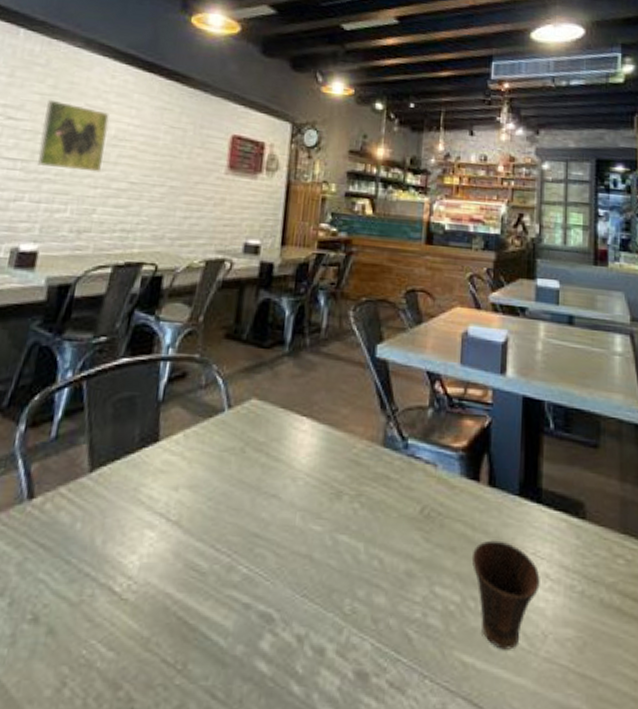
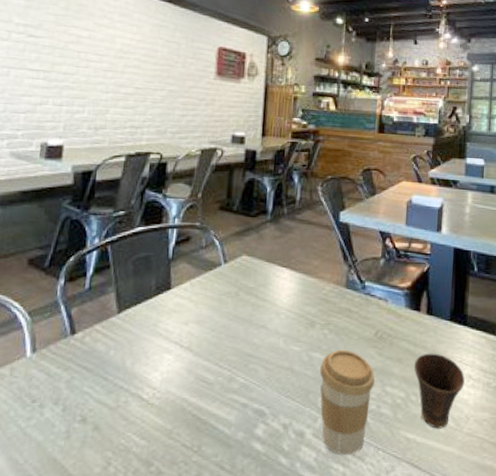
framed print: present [38,99,109,173] -> none [57,19,115,80]
coffee cup: none [346,531,420,683] -> present [319,349,375,455]

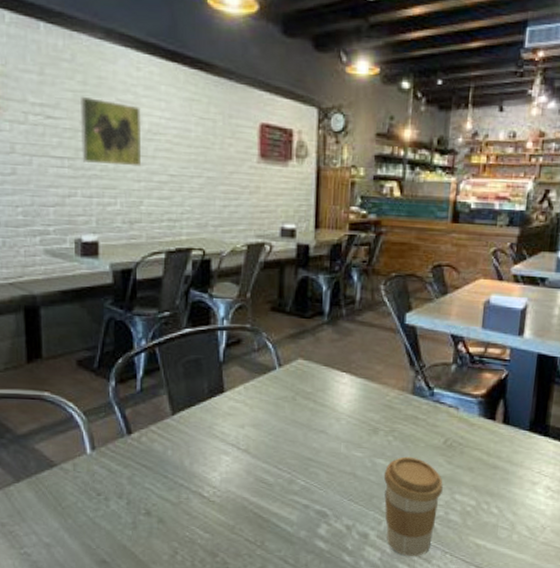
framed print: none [57,19,115,80] -> present [80,96,142,167]
cup: present [413,353,465,429] -> none [486,463,543,537]

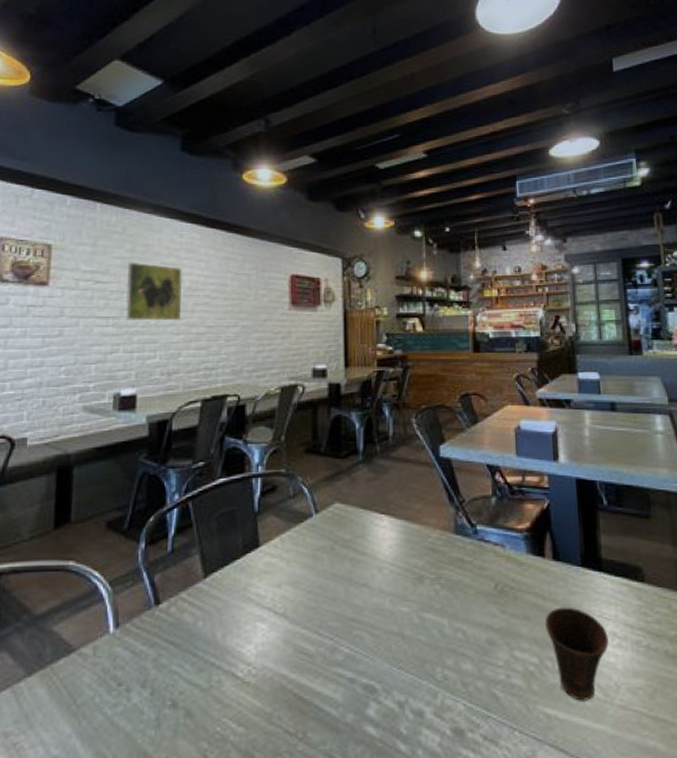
coffee cup: present [383,456,443,556] -> none [434,607,500,738]
cup: none [486,463,543,537] -> present [544,607,609,701]

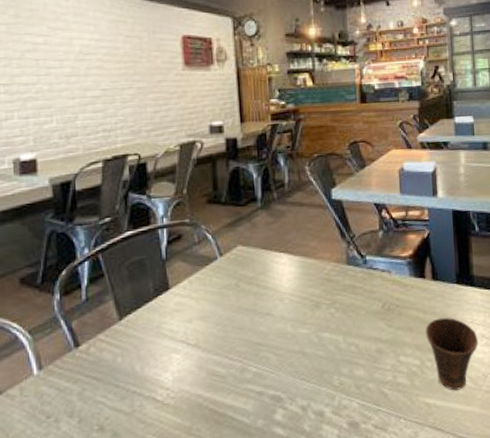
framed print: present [126,262,183,321] -> none [14,27,75,88]

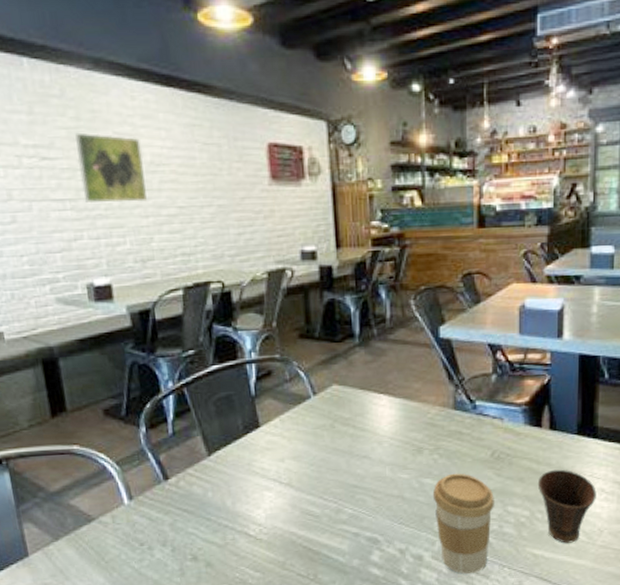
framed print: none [14,27,75,88] -> present [75,132,148,204]
coffee cup: none [331,325,388,428] -> present [432,473,494,574]

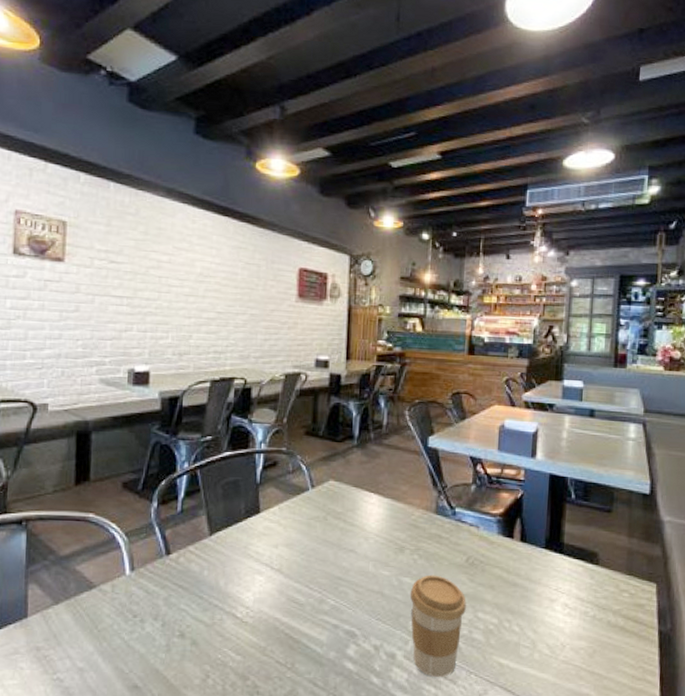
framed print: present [75,132,148,204] -> none [139,244,195,305]
cup: present [537,469,597,543] -> none [506,580,561,655]

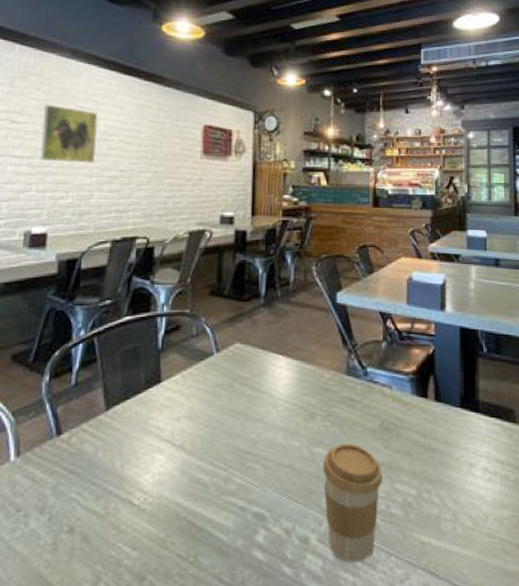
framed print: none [139,244,195,305] -> present [40,104,98,164]

